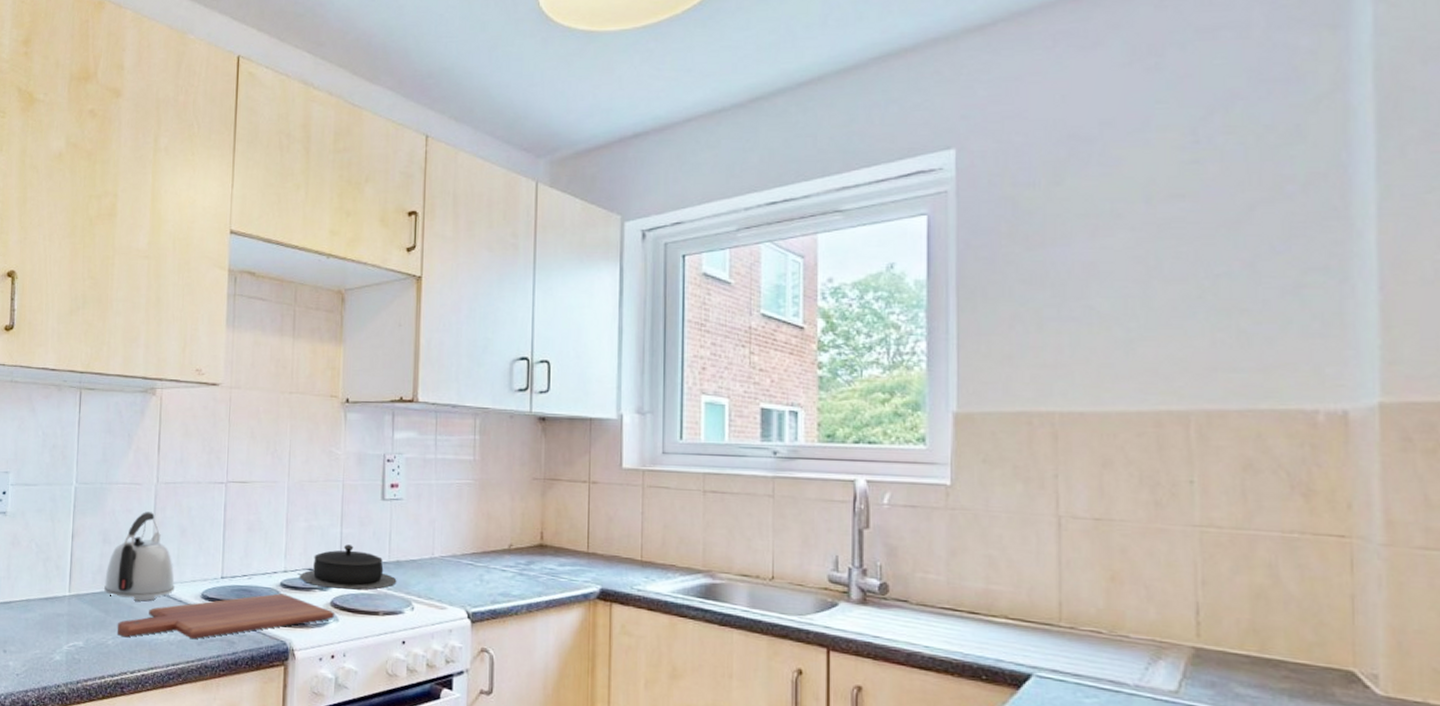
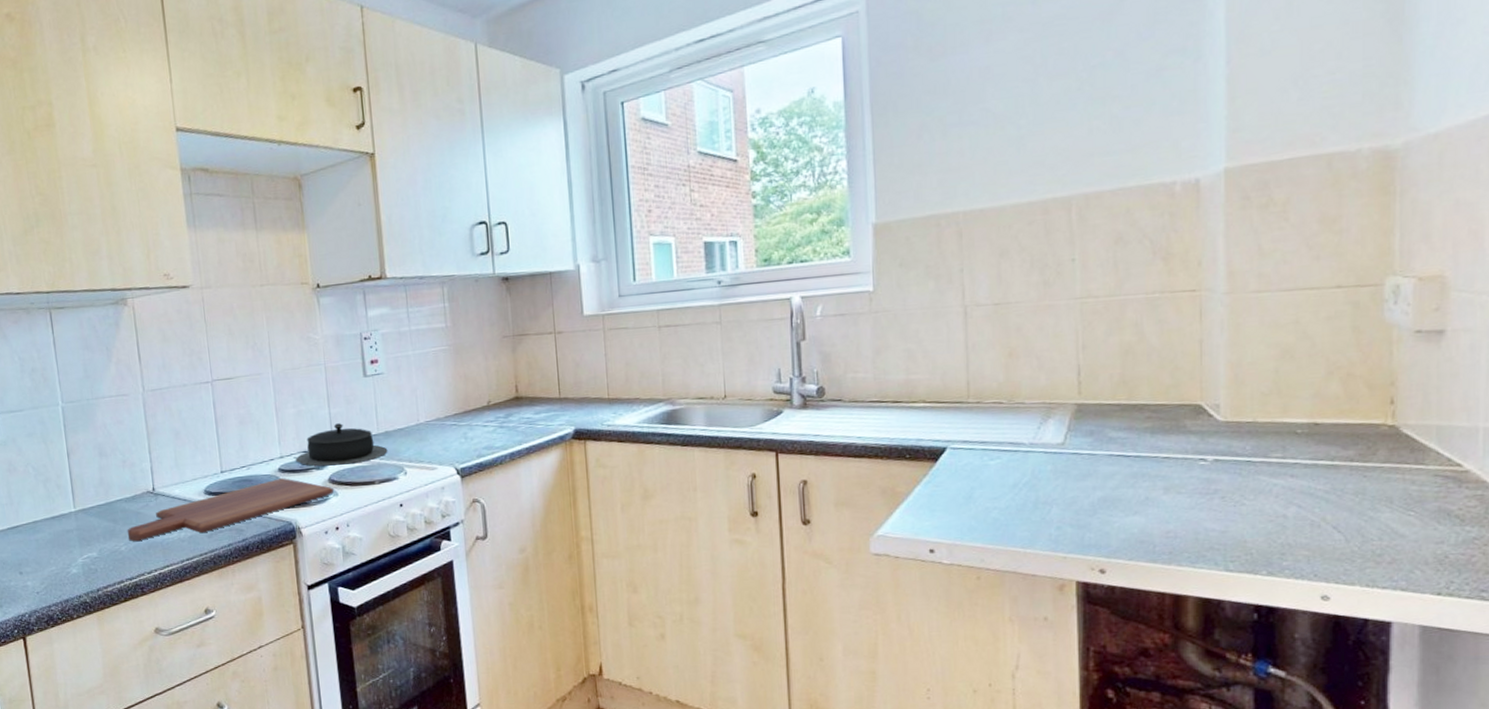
kettle: present [103,512,175,602] -> none [107,420,177,507]

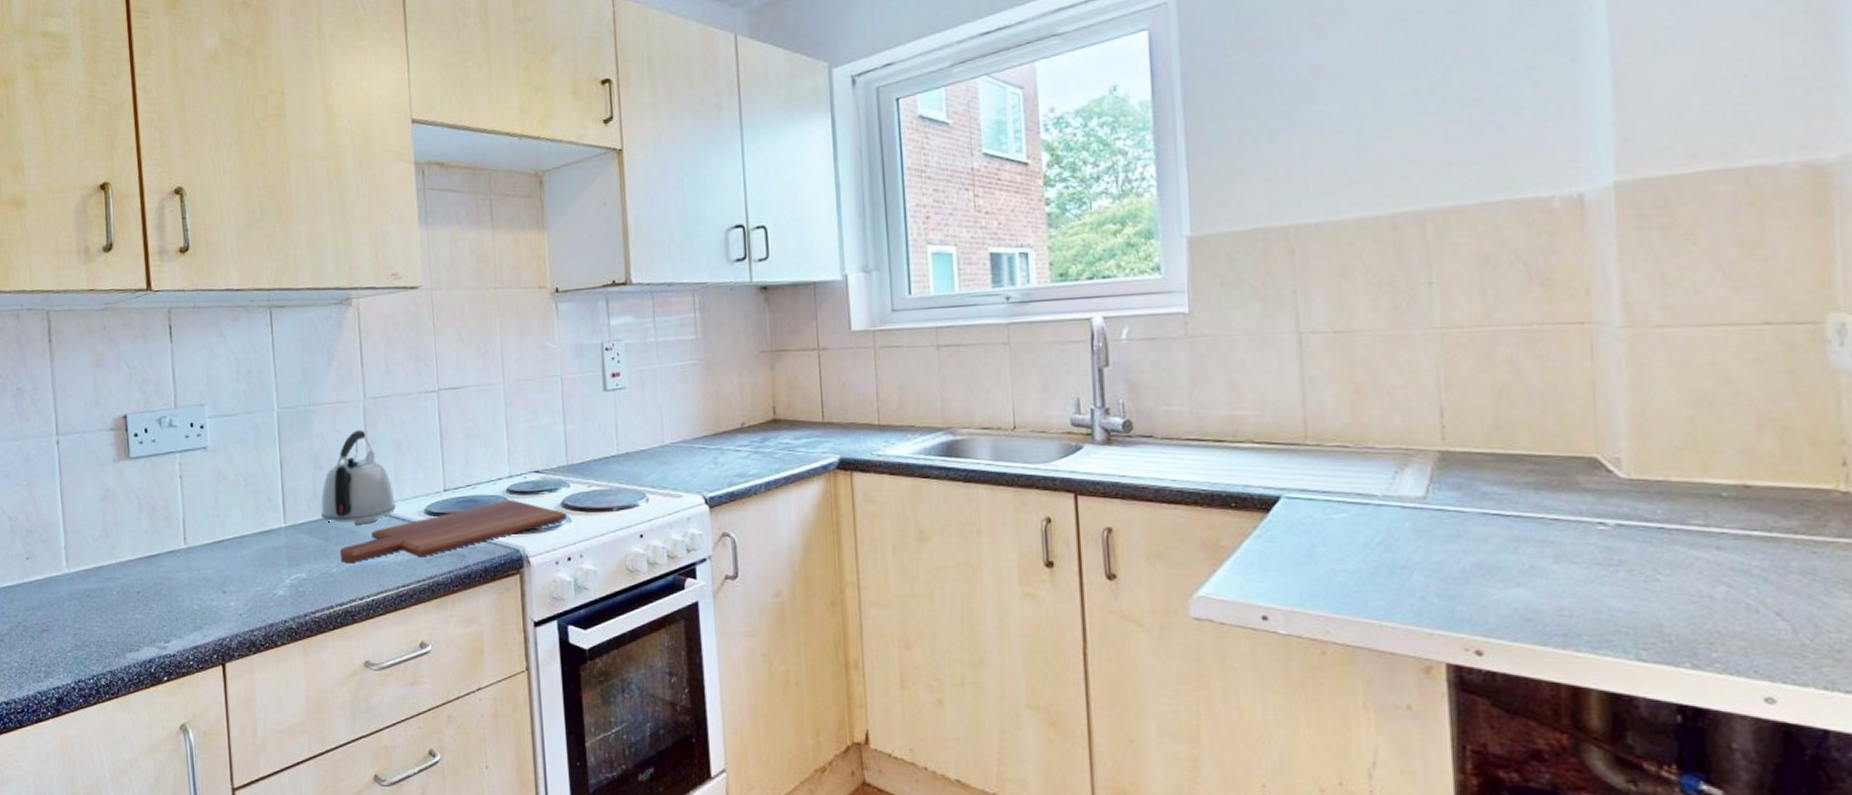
kettle: none [107,420,177,507] -> present [320,430,396,525]
cooking pot: present [295,423,388,466] -> none [525,441,628,489]

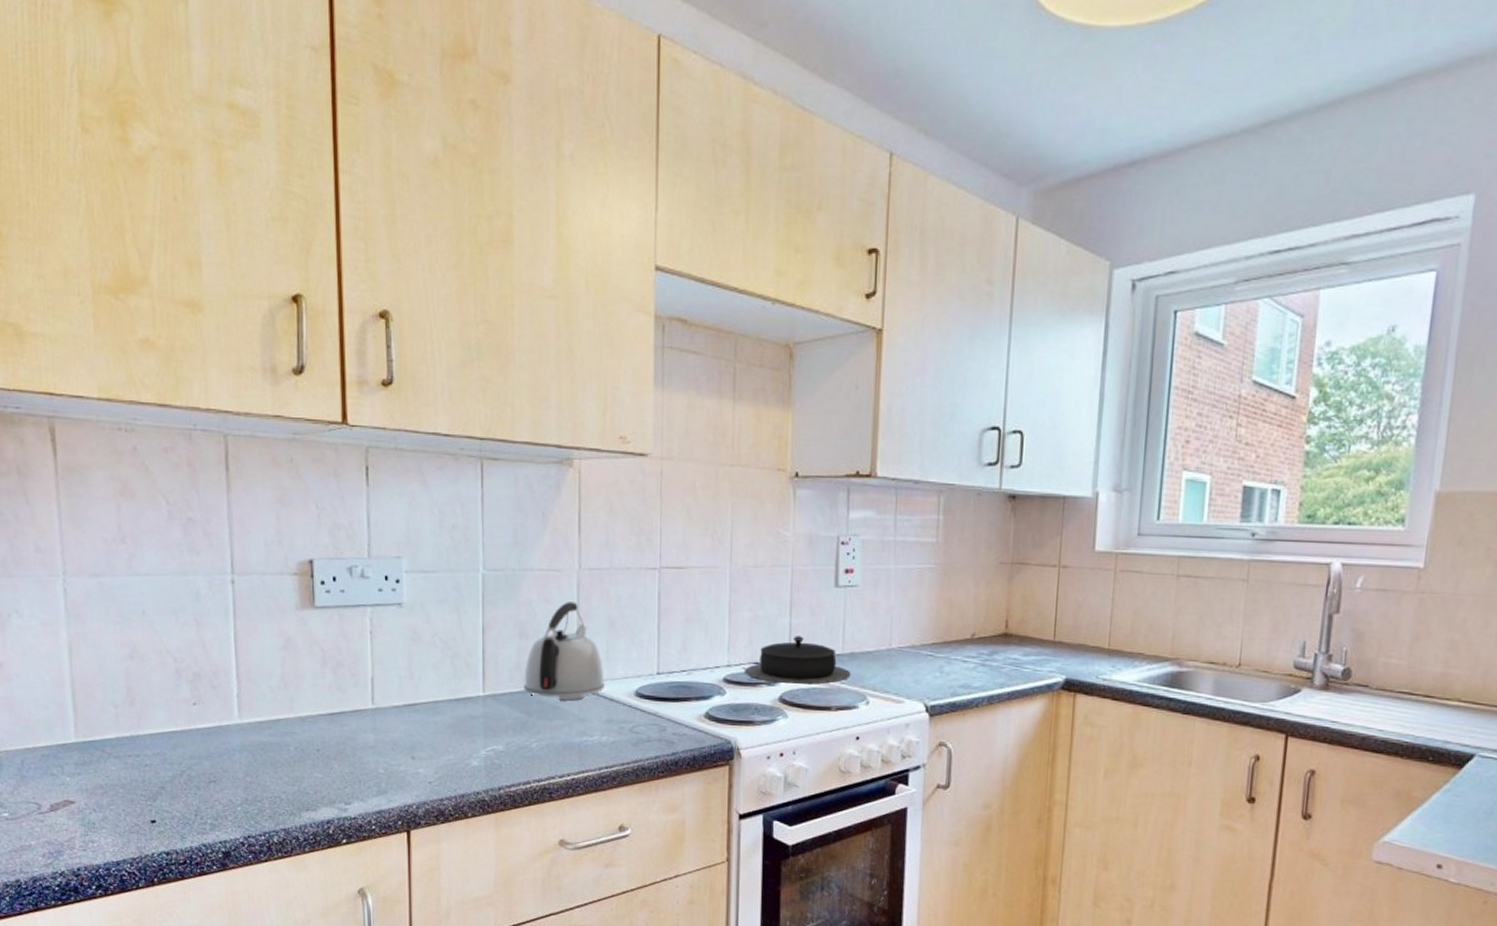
cutting board: present [339,500,566,563] -> none [541,689,783,740]
cooking pot: none [525,441,628,489] -> present [744,636,851,684]

